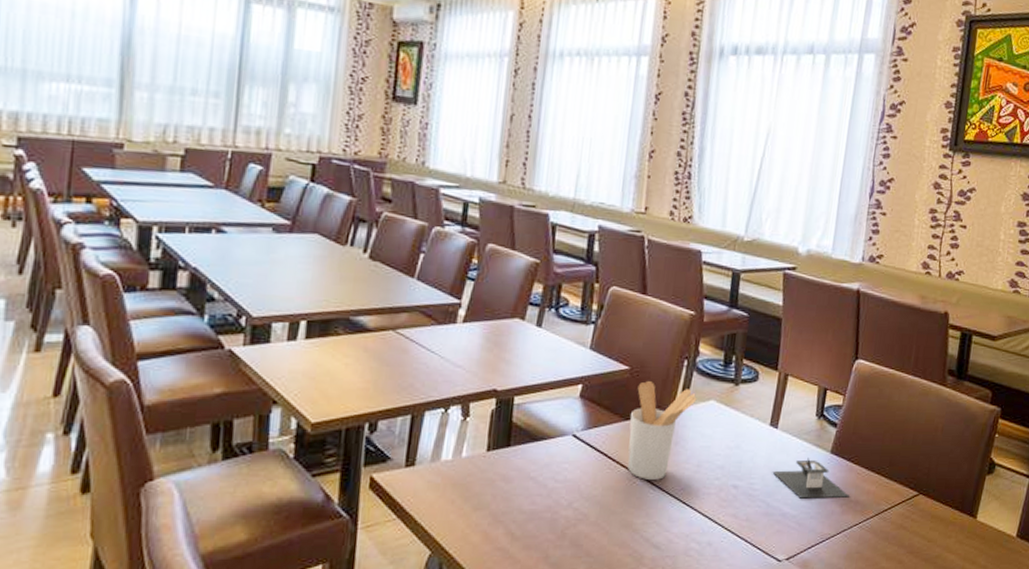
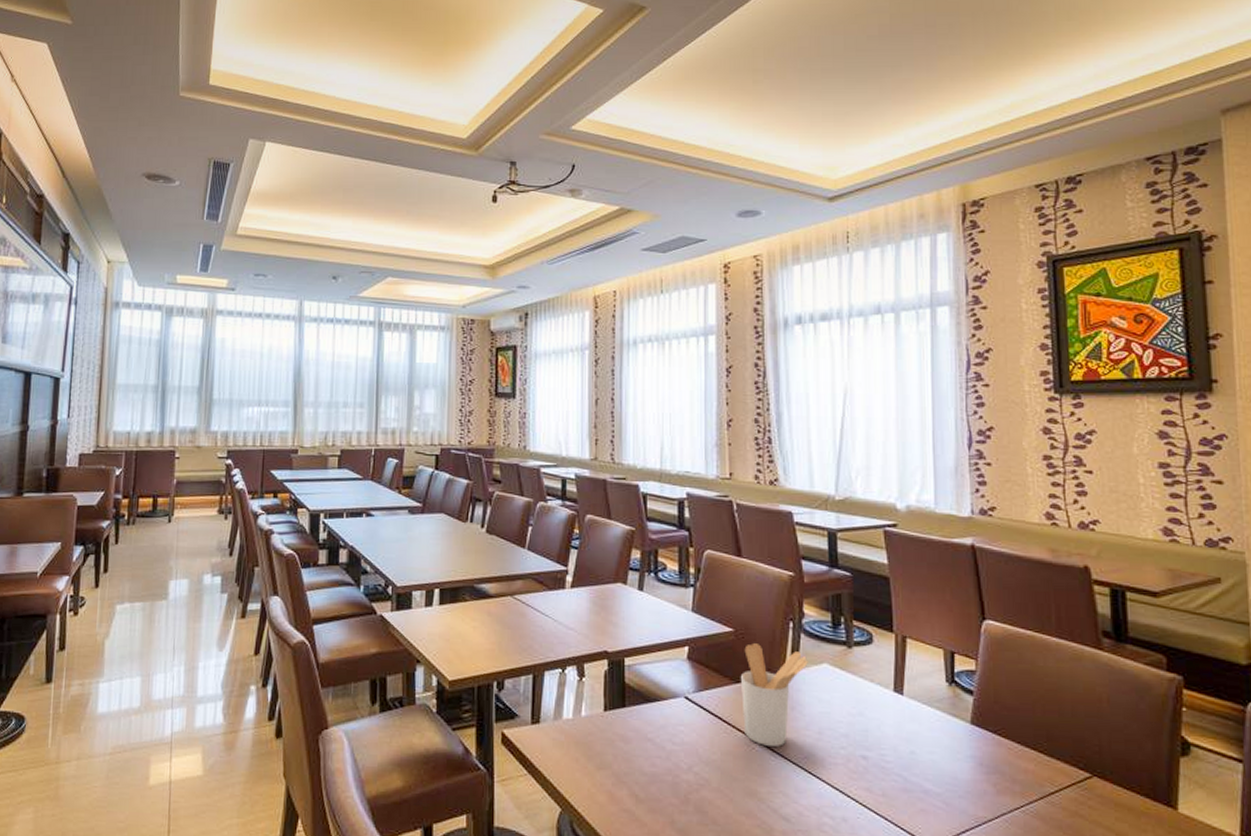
architectural model: present [772,458,849,499] -> none [905,728,1002,776]

